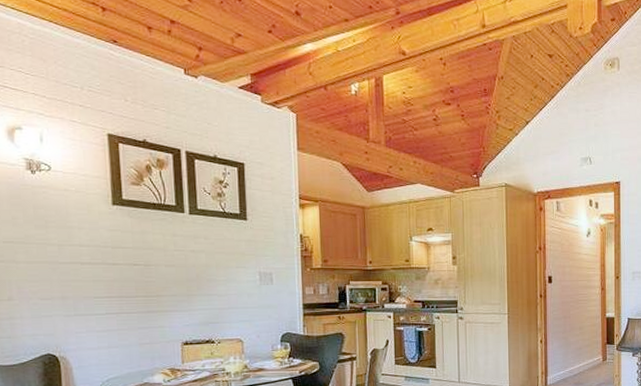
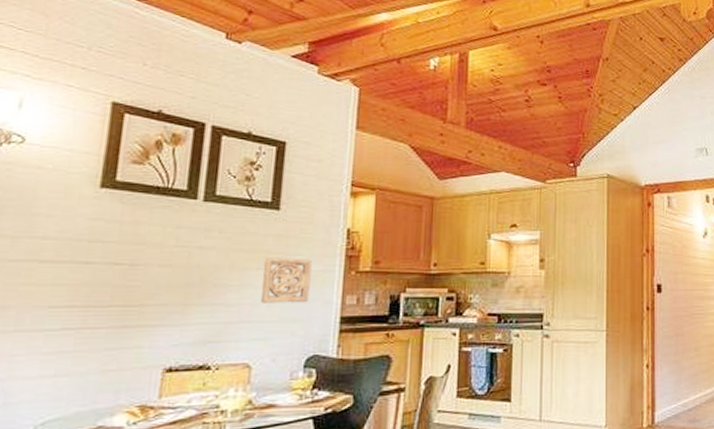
wall ornament: none [240,257,278,294] -> present [260,256,312,303]

